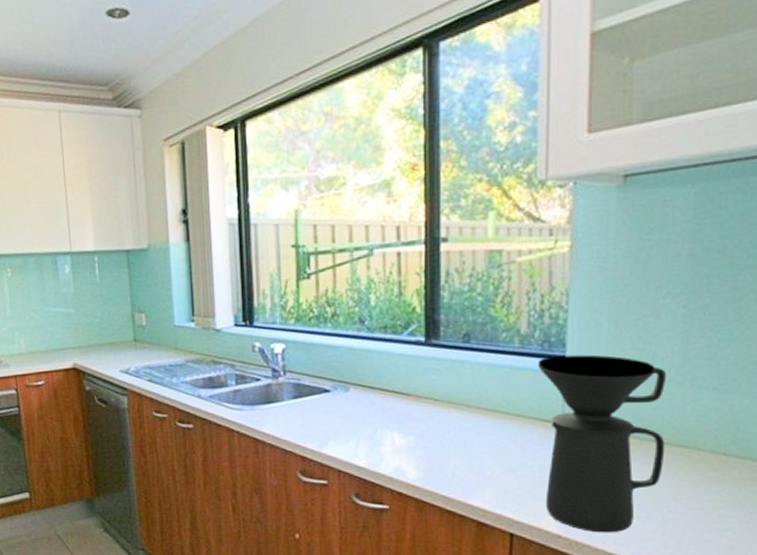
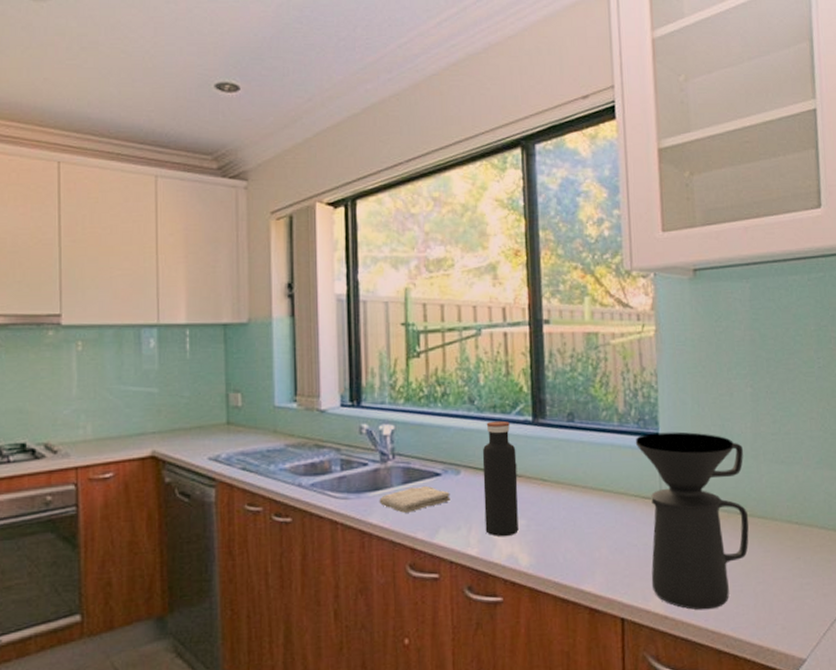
washcloth: none [271,401,339,425] -> present [379,485,451,513]
water bottle: none [371,341,408,451] -> present [482,420,519,537]

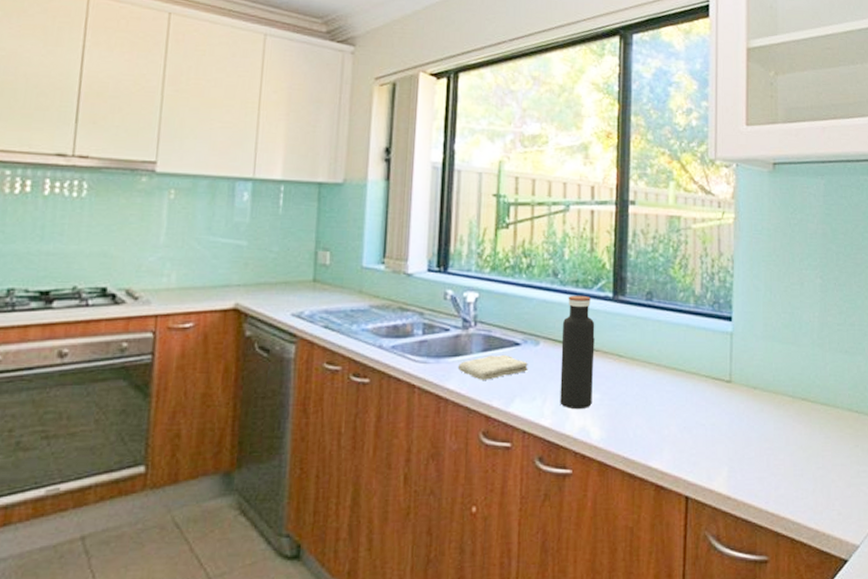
coffee maker: present [635,431,749,610] -> none [709,316,812,492]

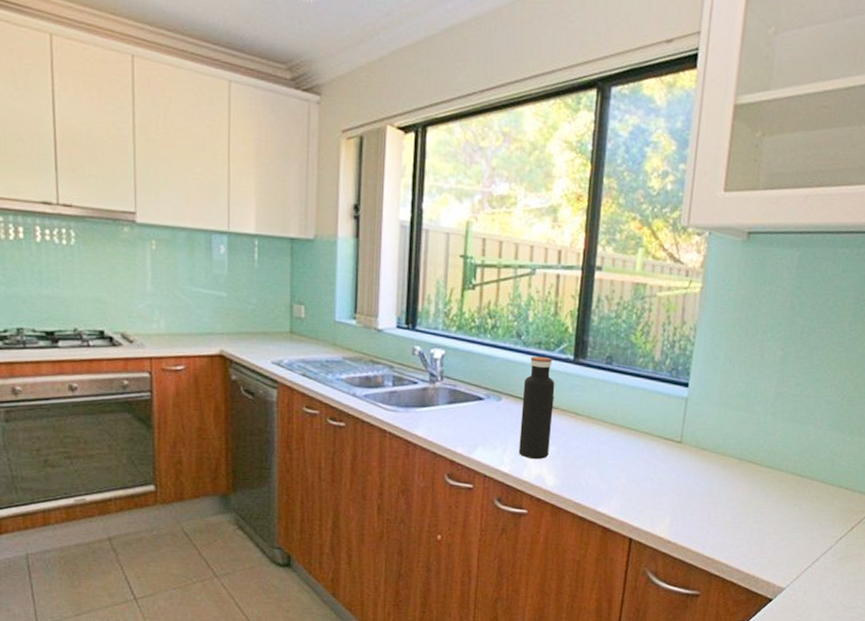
washcloth: present [457,354,528,380] -> none [425,407,490,430]

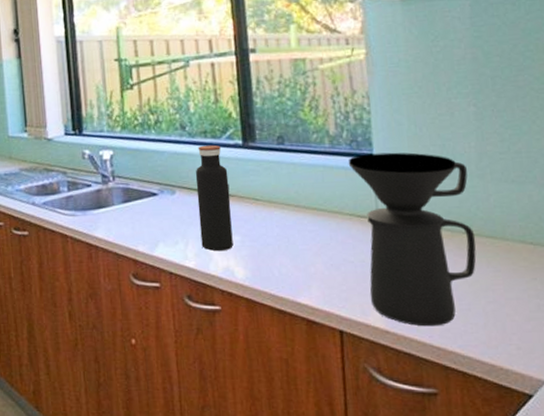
coffee maker: none [660,382,765,540] -> present [348,152,477,327]

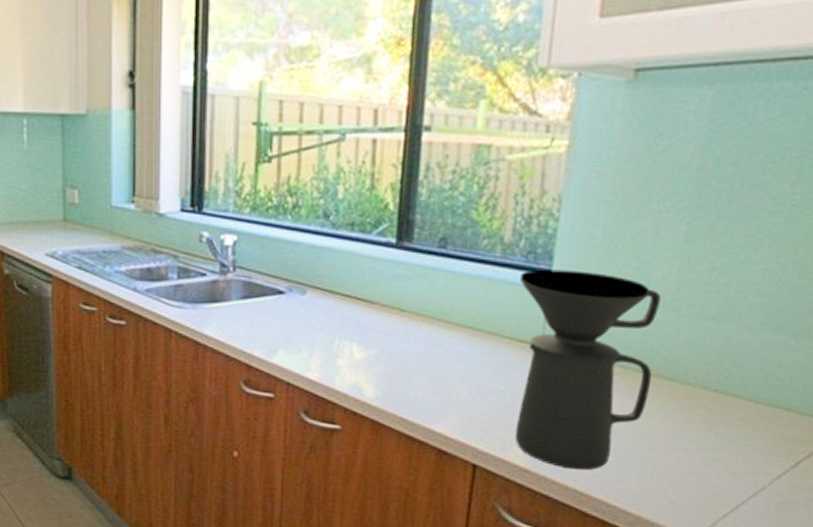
water bottle: present [195,145,234,252] -> none [329,240,373,365]

